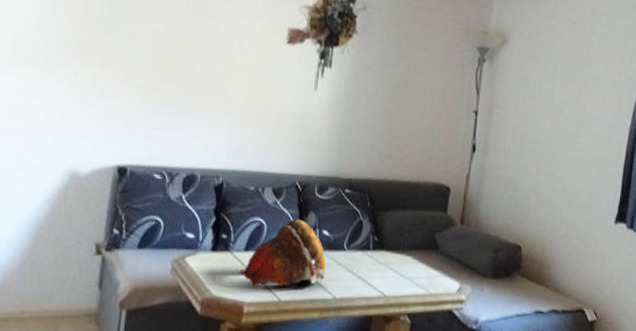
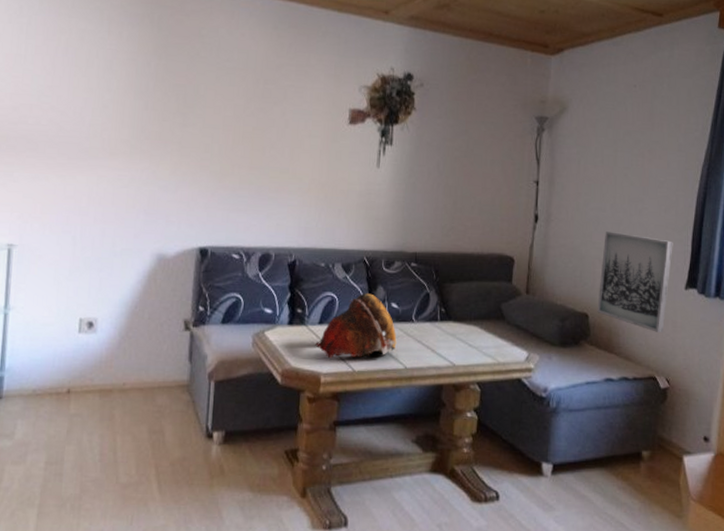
wall art: none [530,164,605,266] -> present [597,231,673,332]

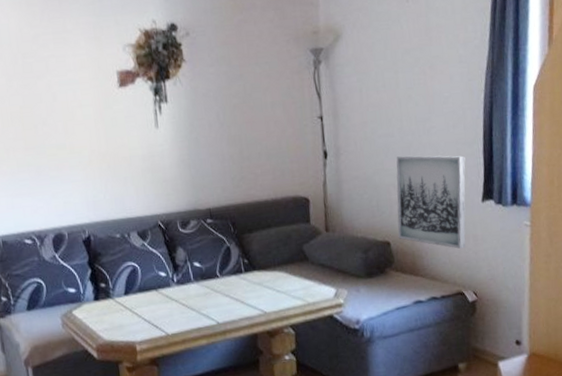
decorative bowl: present [314,293,397,359] -> none [123,256,206,327]

